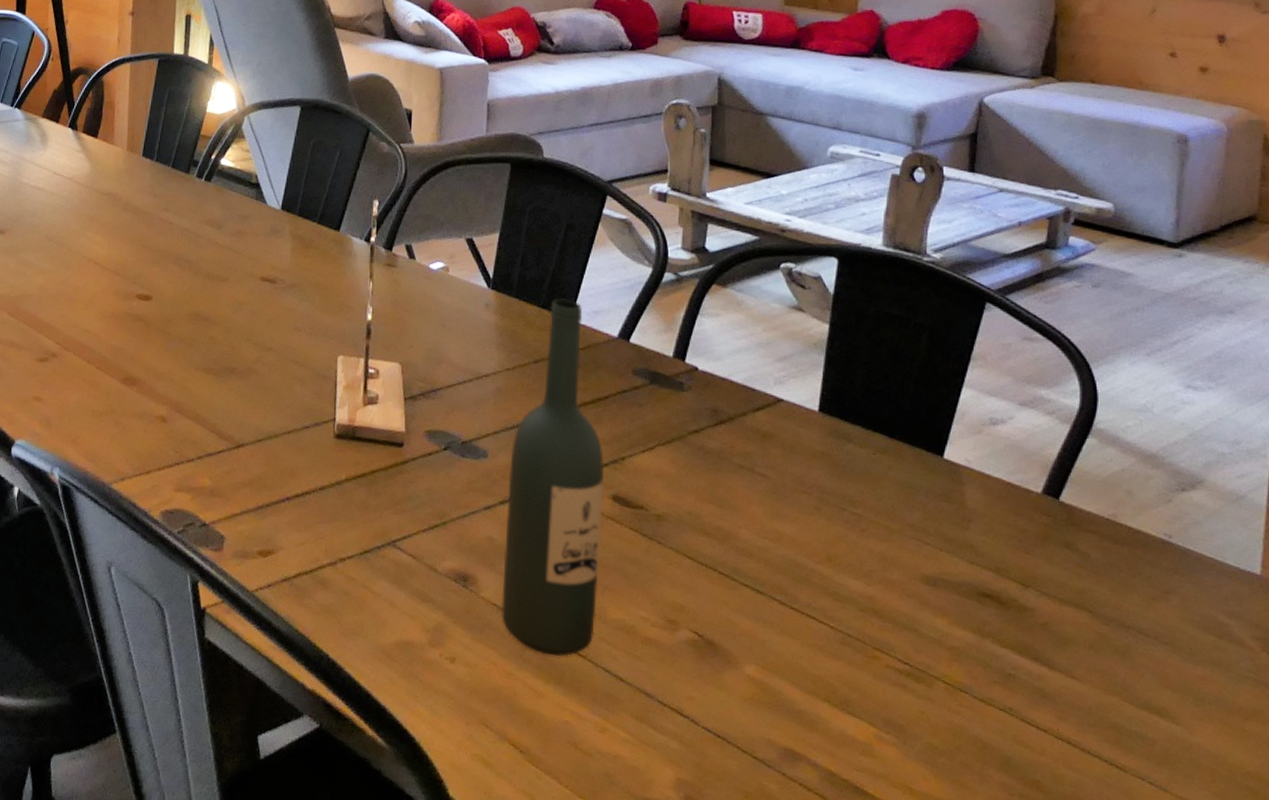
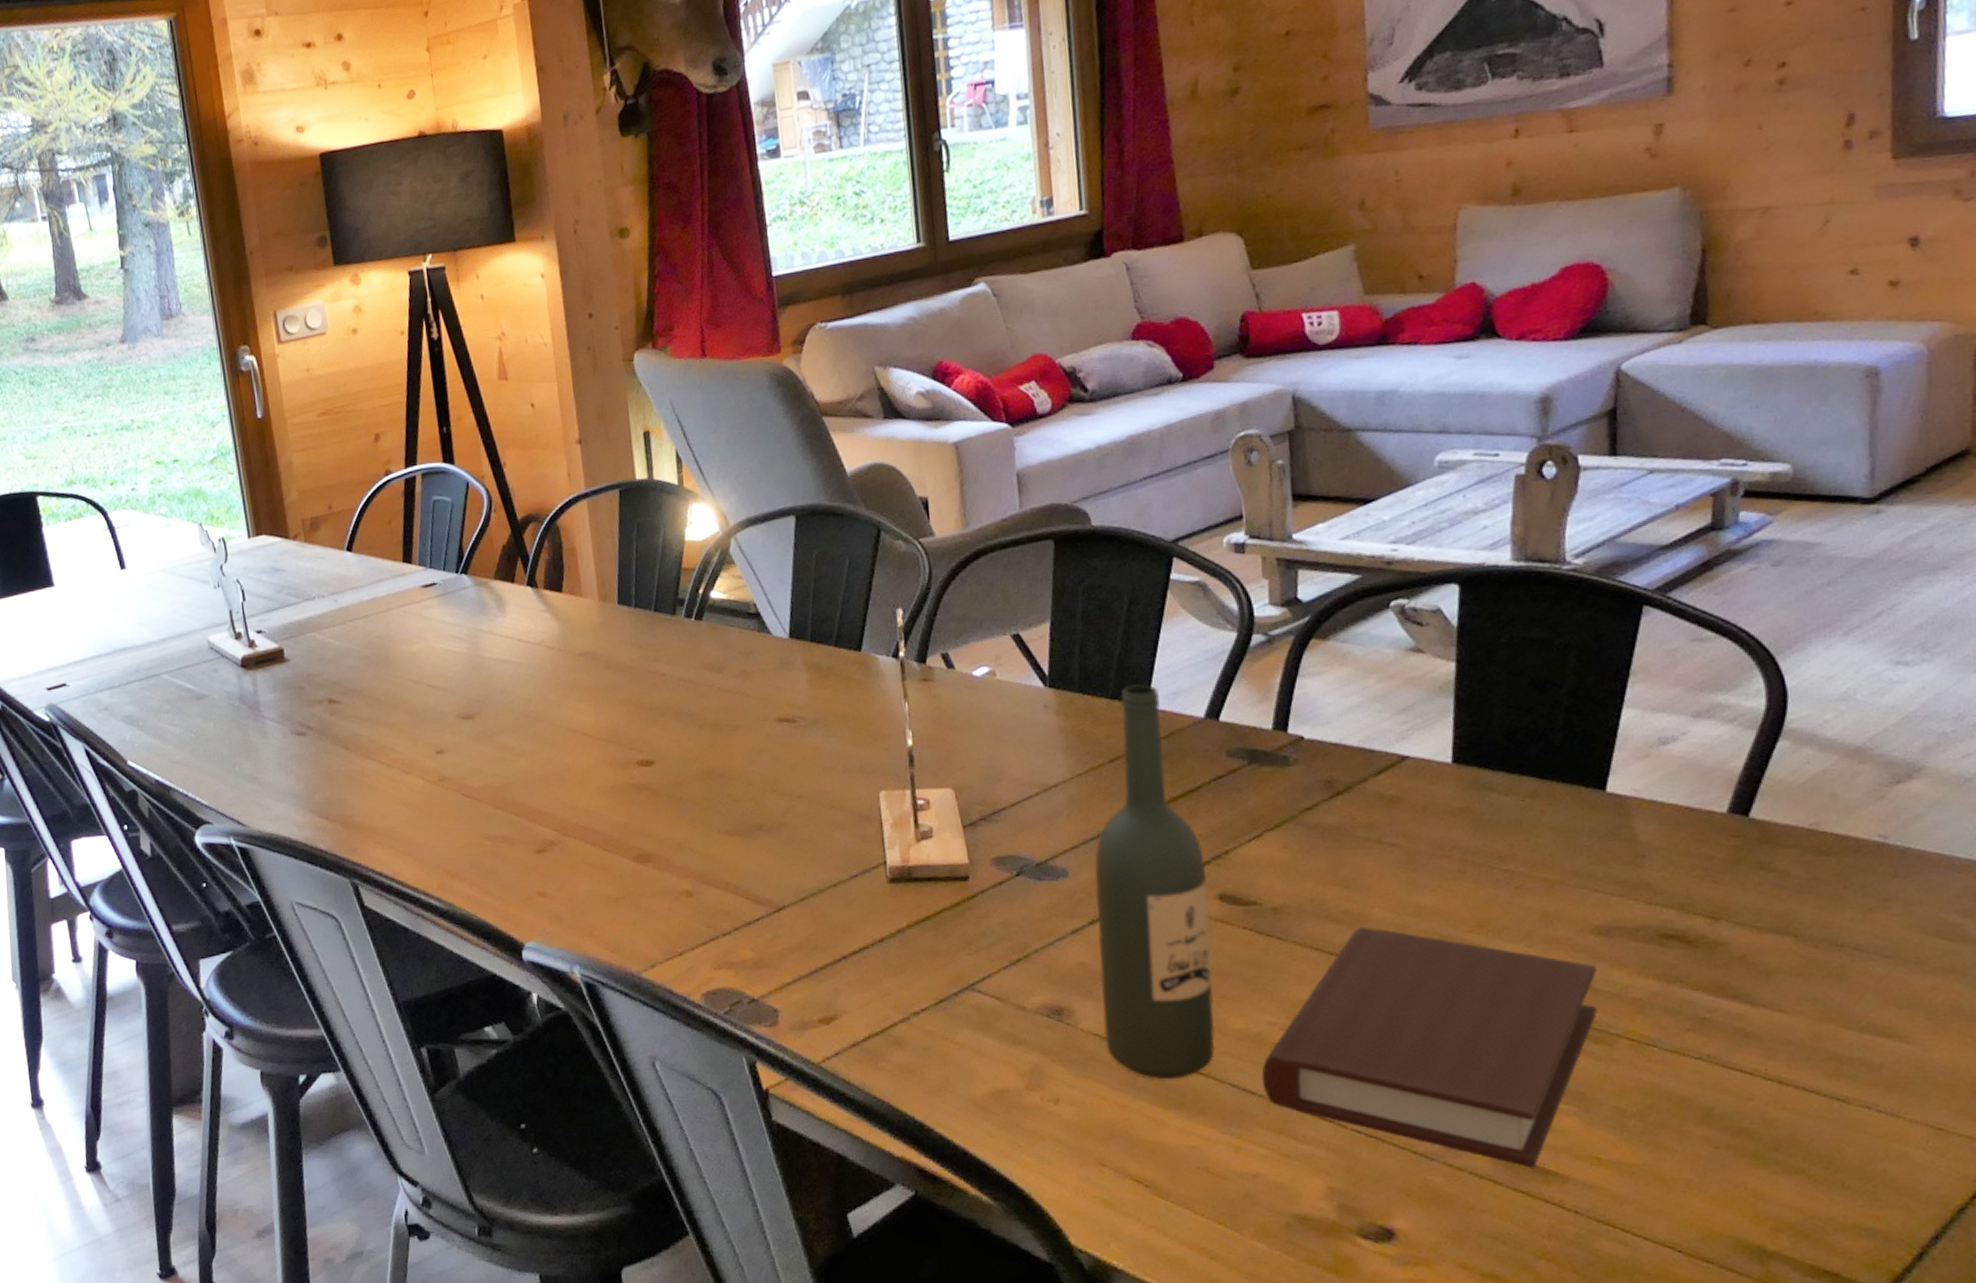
book: none [631,543,923,787] -> present [1261,926,1597,1166]

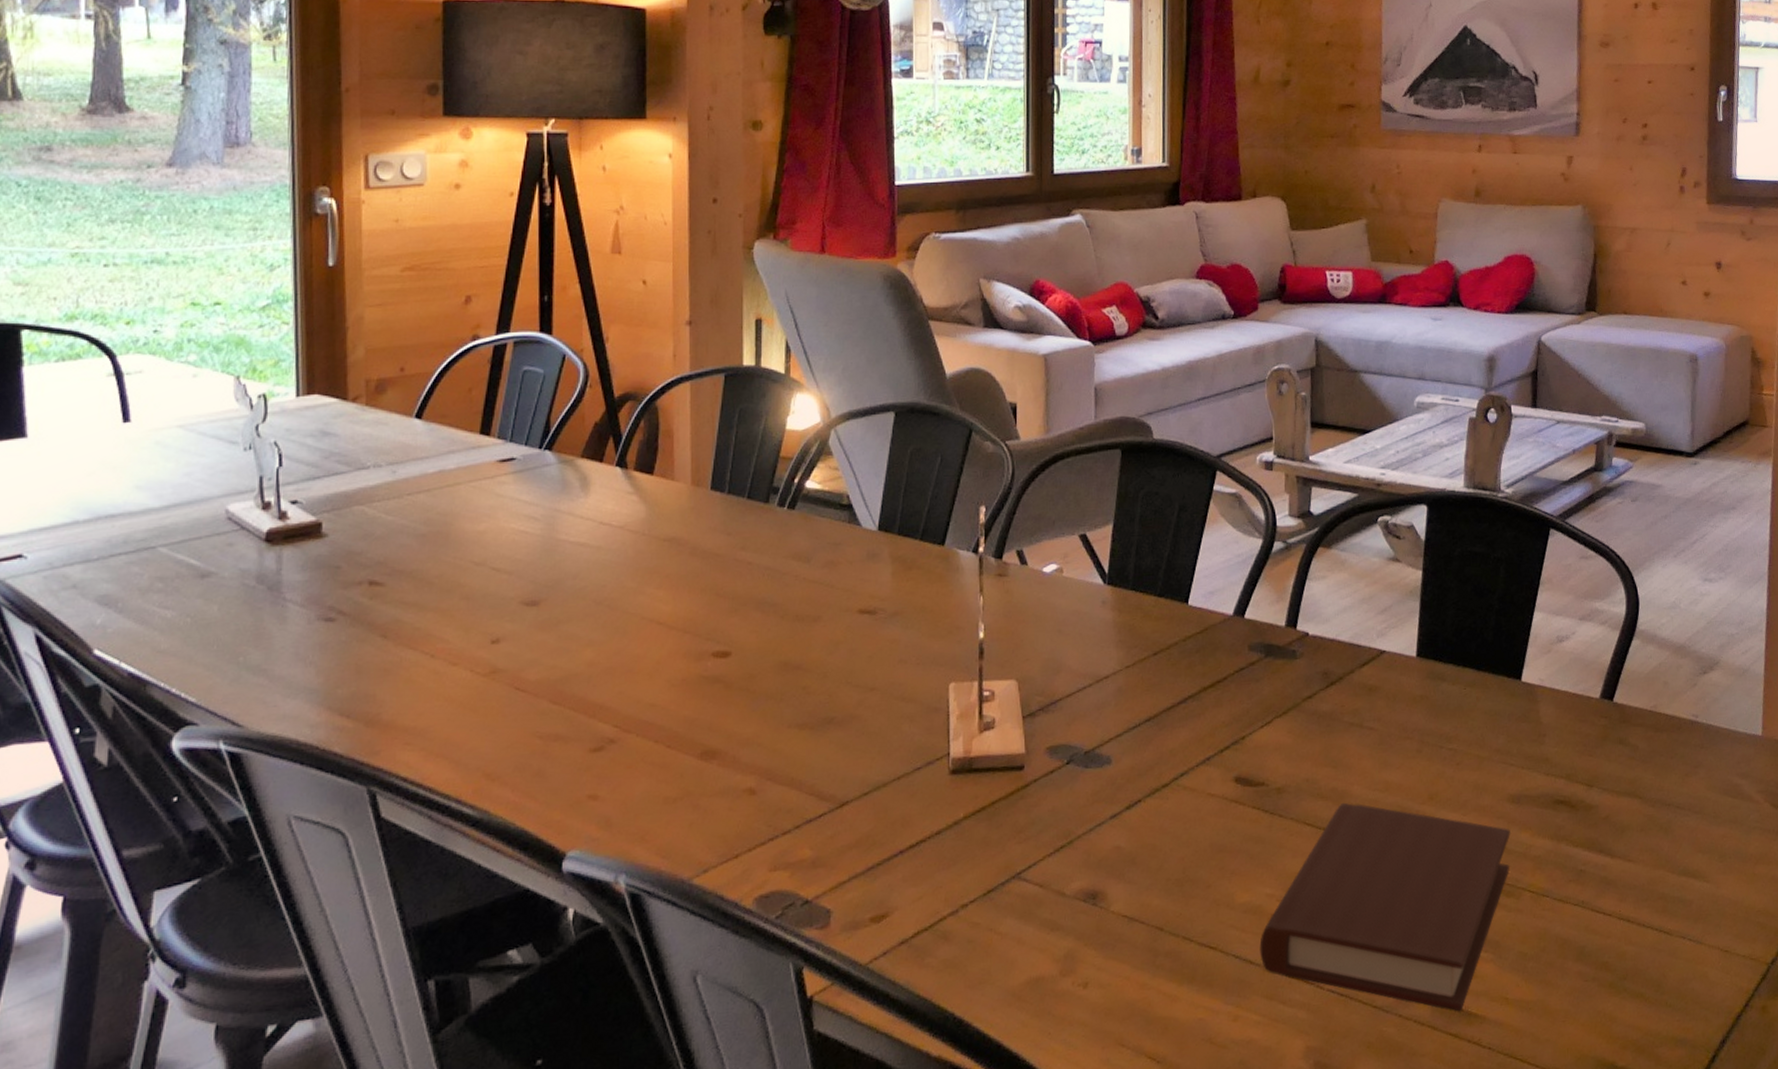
wine bottle: present [1095,684,1216,1079] -> none [1132,583,1226,955]

